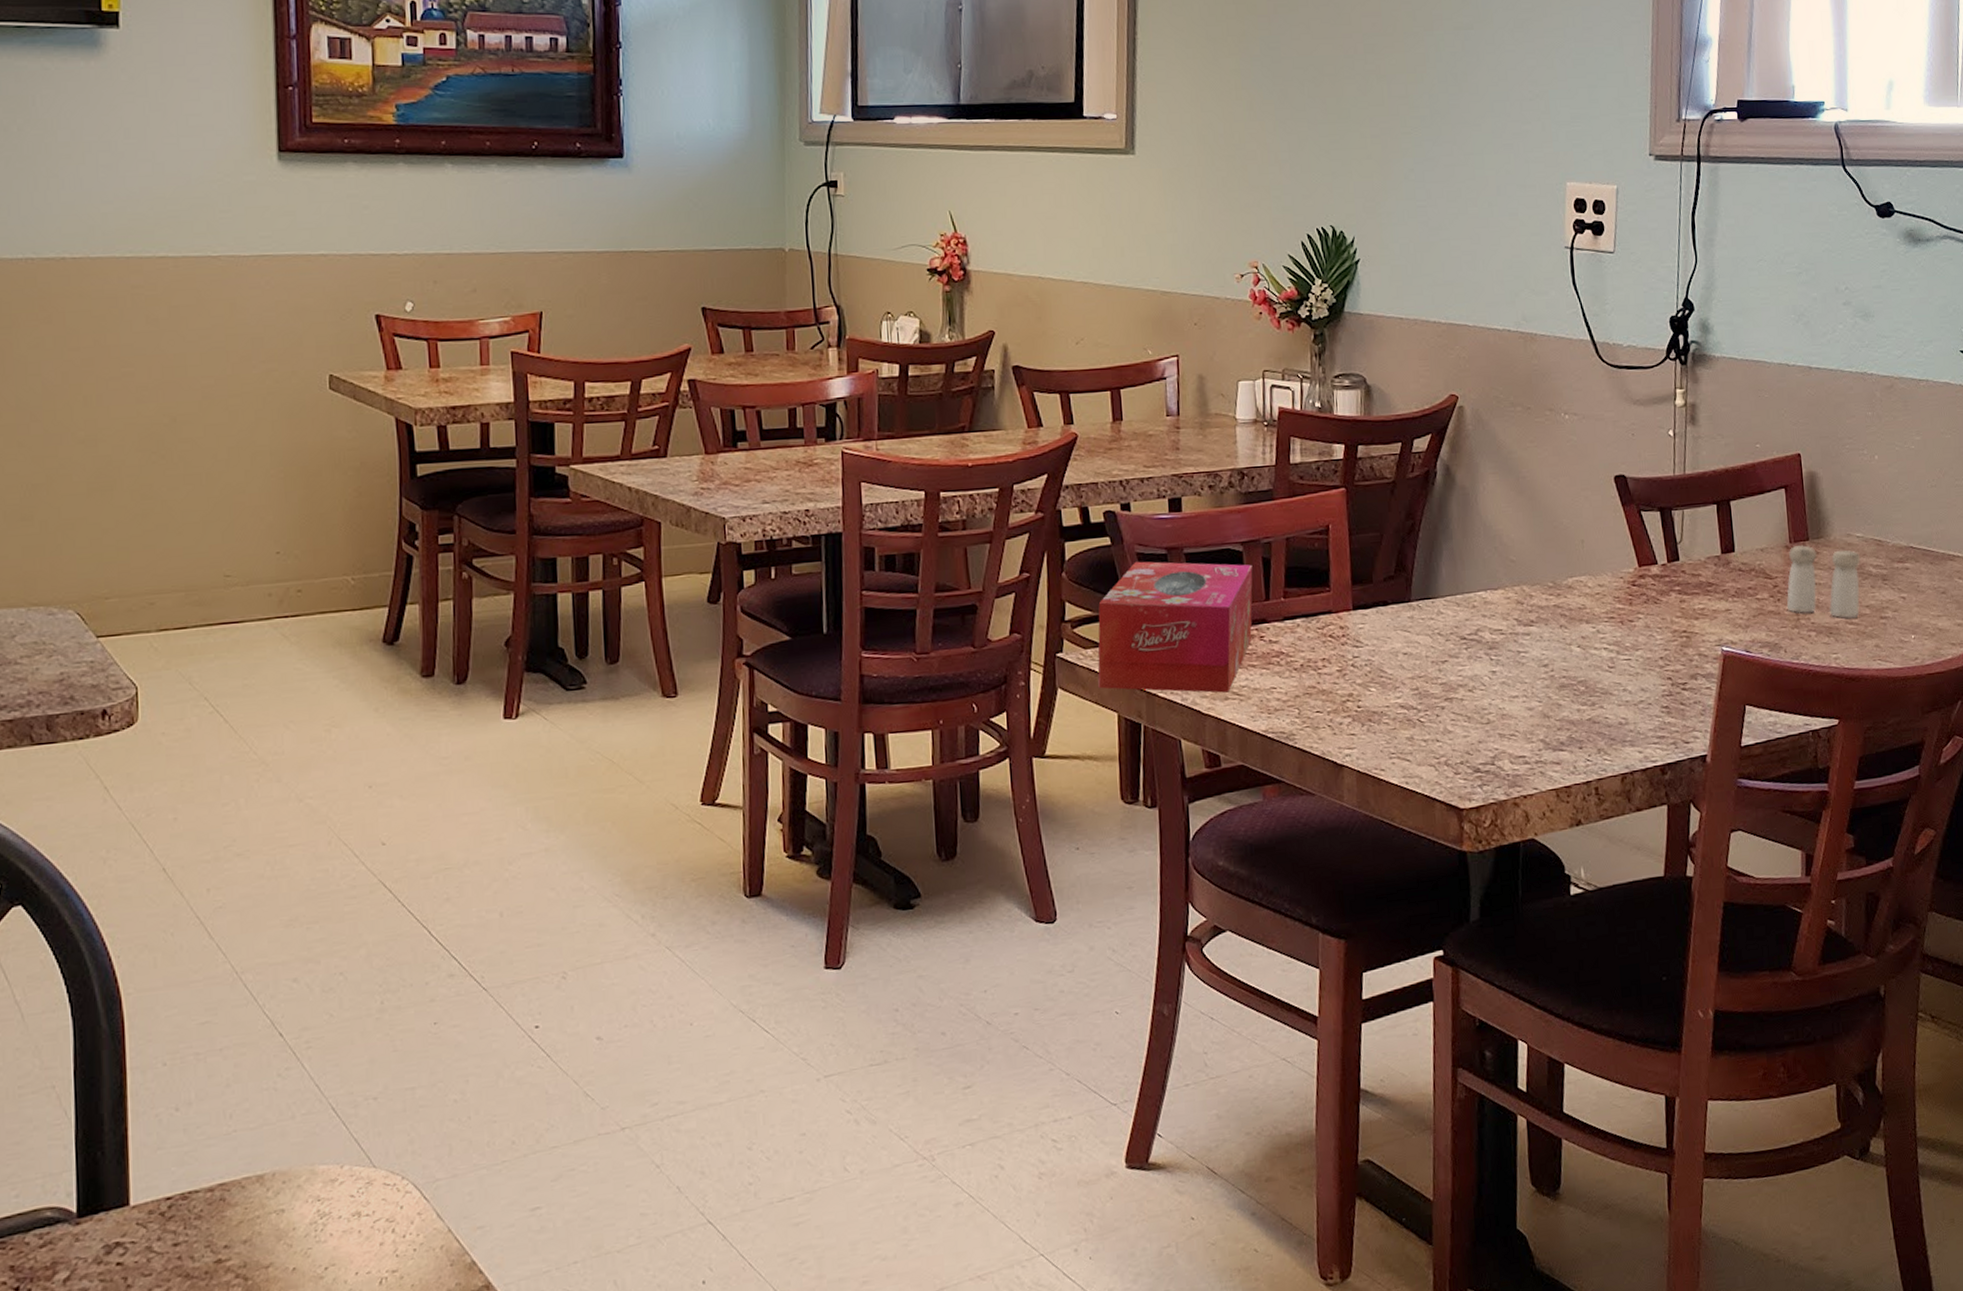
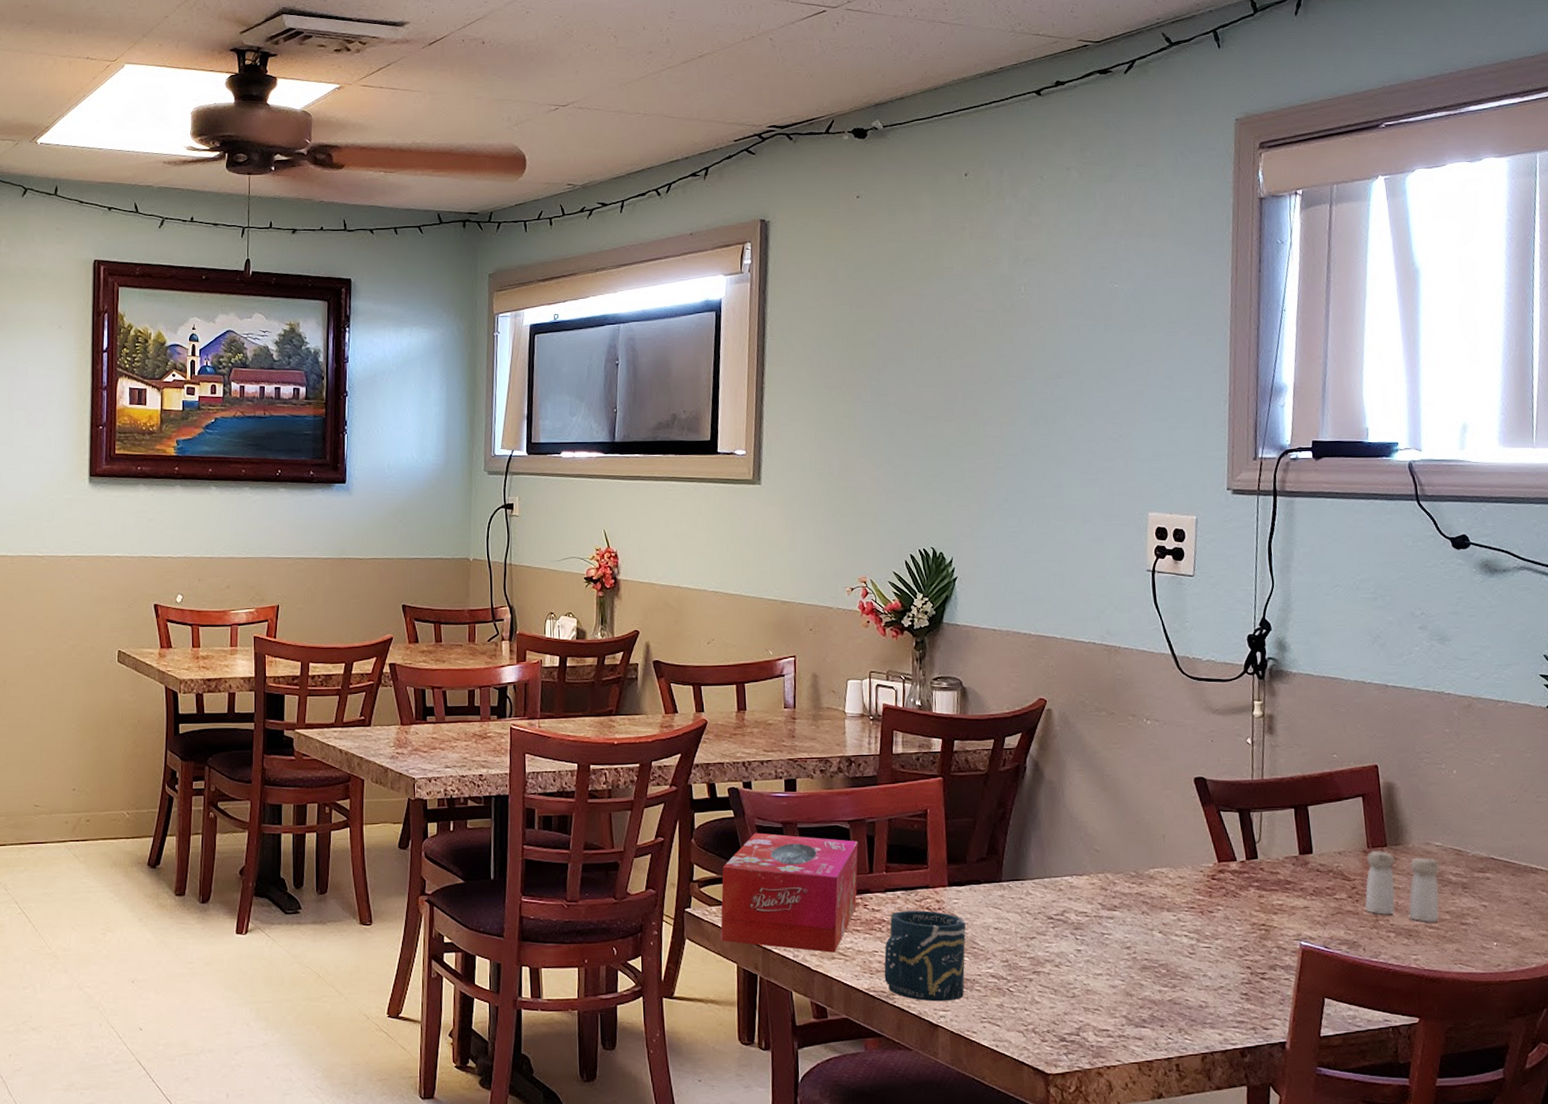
cup: none [1283,638,1373,740] -> present [884,910,966,1002]

